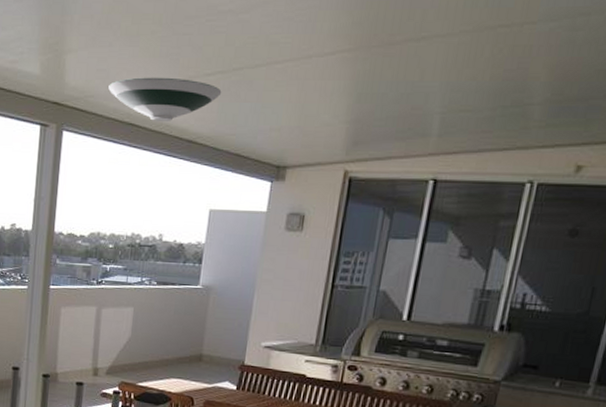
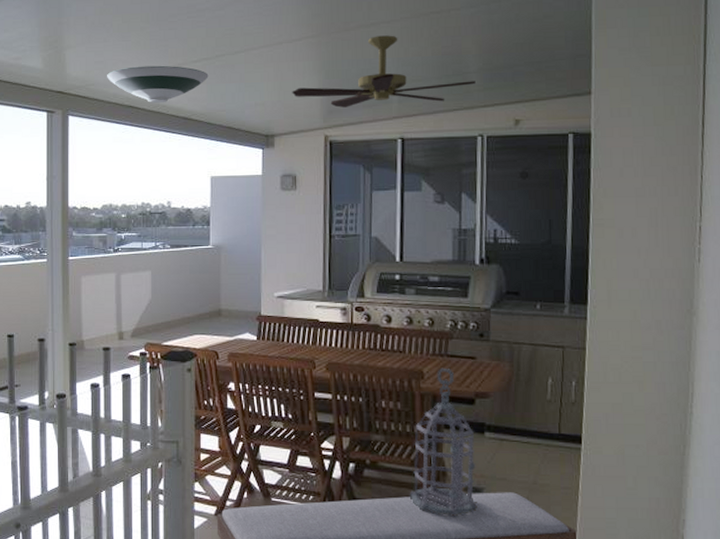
ceiling fan: none [314,52,538,139] -> present [292,35,476,108]

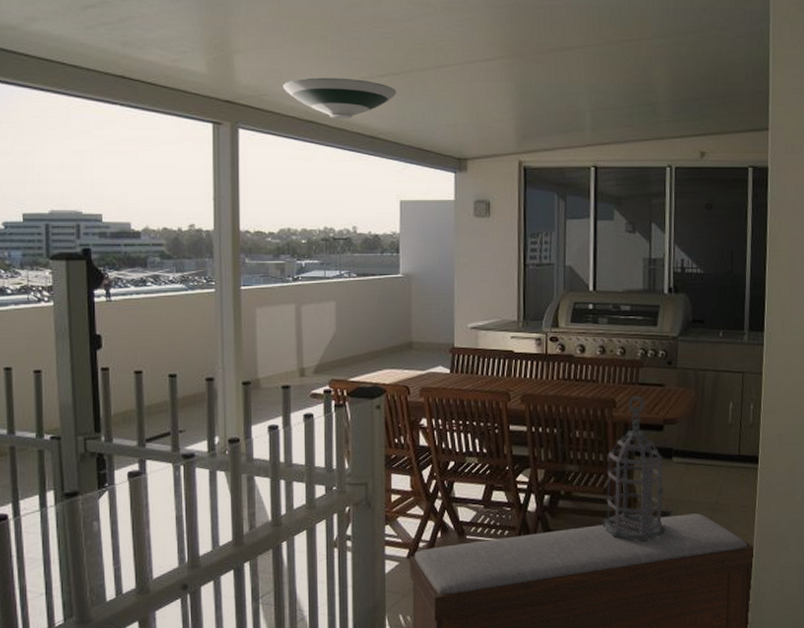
ceiling fan: present [292,35,476,108] -> none [485,60,665,133]

